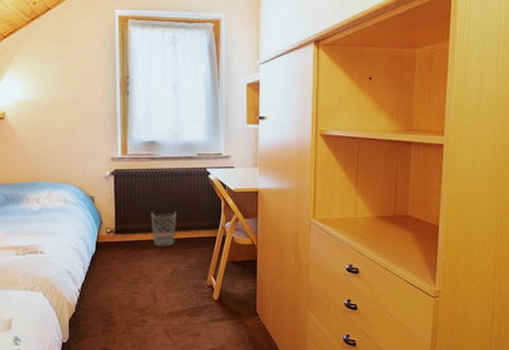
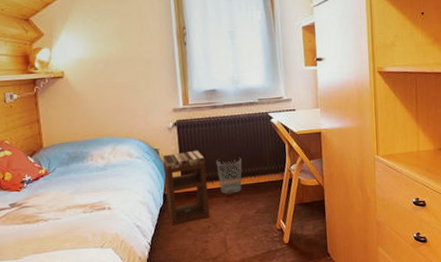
nightstand: none [98,200,141,274] -> present [162,150,210,226]

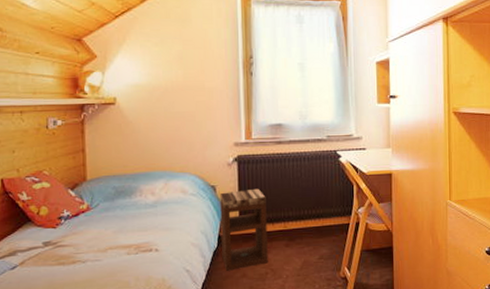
wastebasket: present [216,157,242,194] -> none [278,197,306,238]

